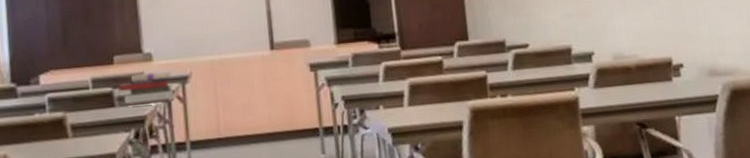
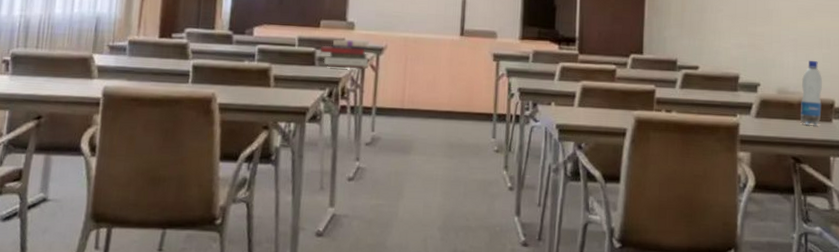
bottle: none [636,20,661,88] -> present [801,61,822,126]

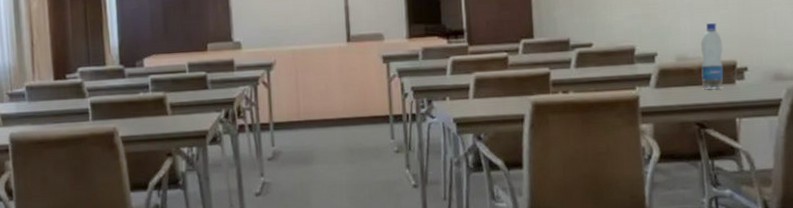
books: present [321,39,369,69] -> none [211,58,260,89]

